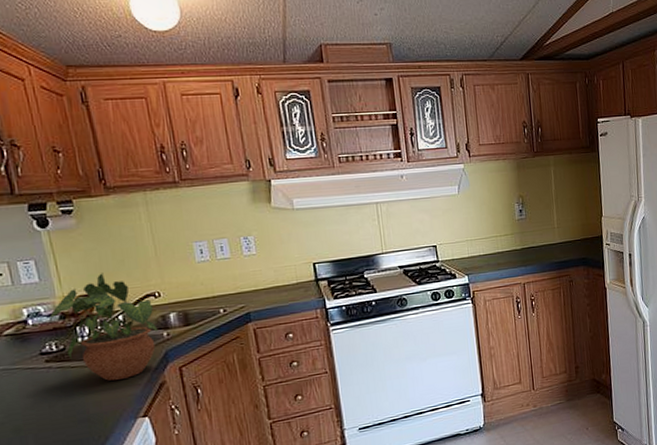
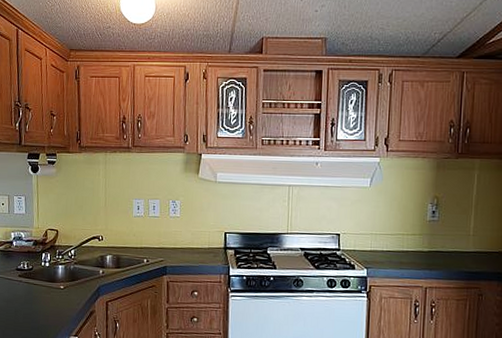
potted plant: present [48,273,159,381] -> none [26,214,97,302]

